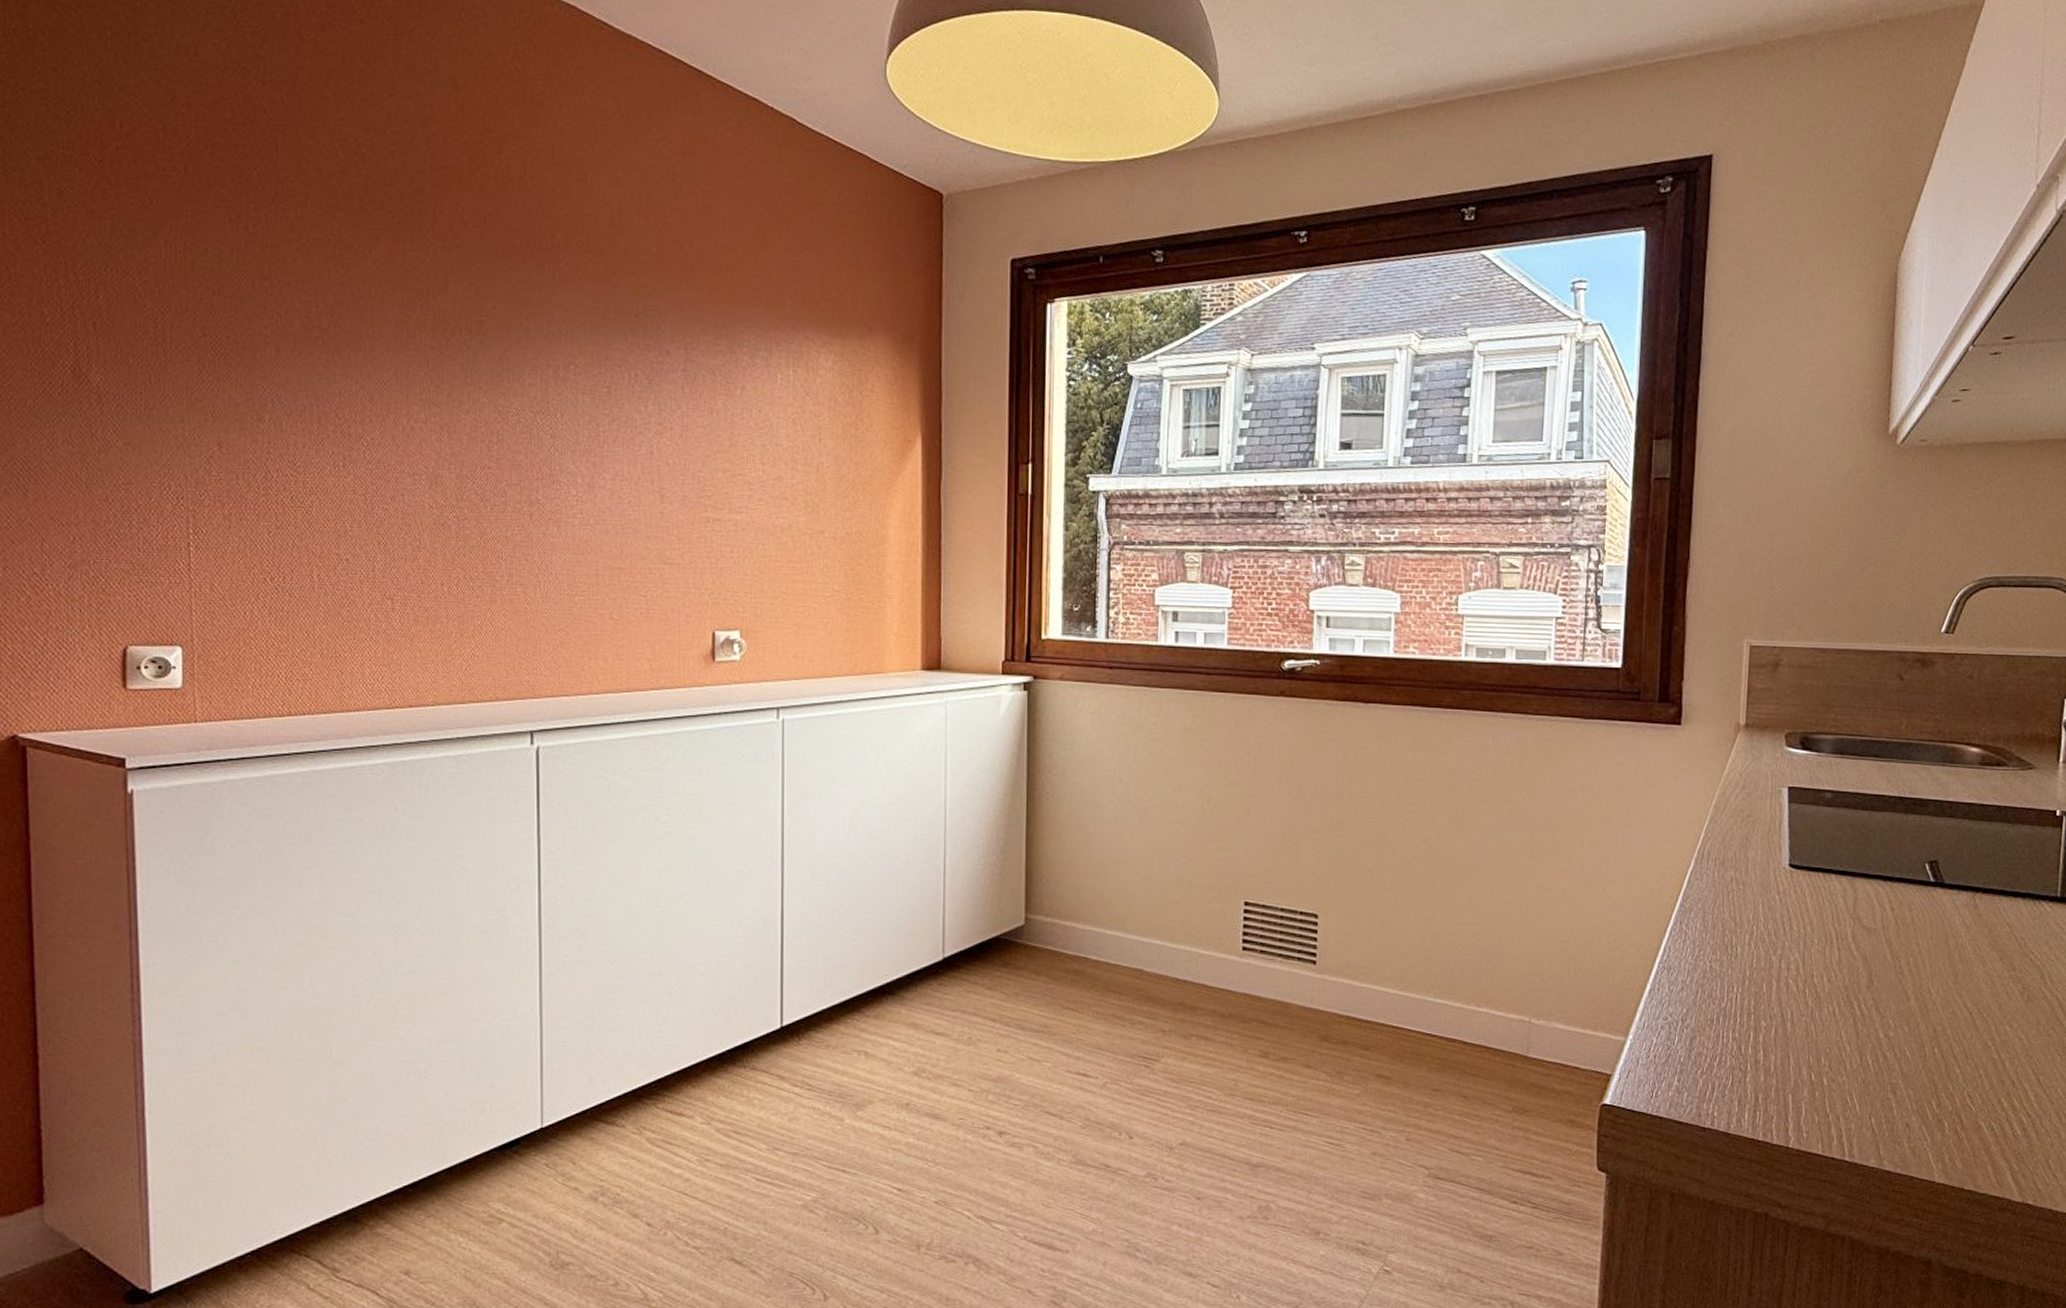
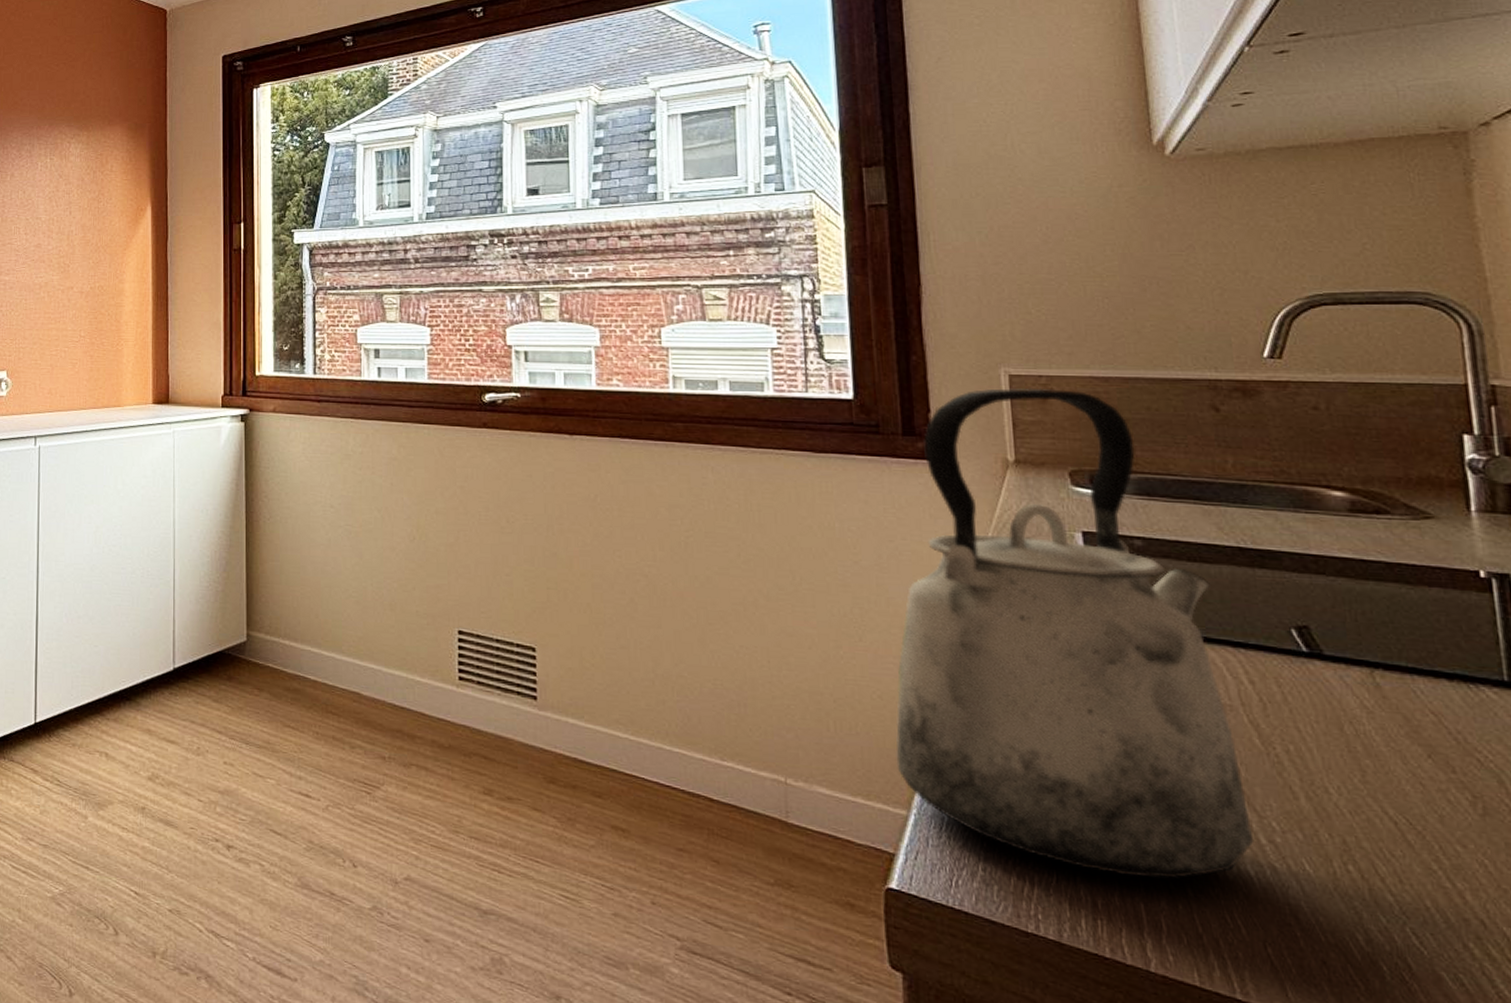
kettle: none [1621,658,1876,1074] -> present [895,388,1255,879]

